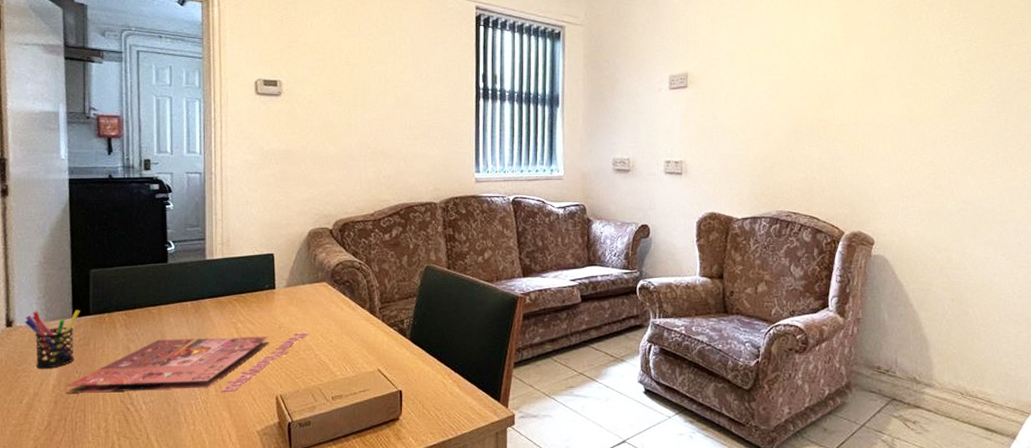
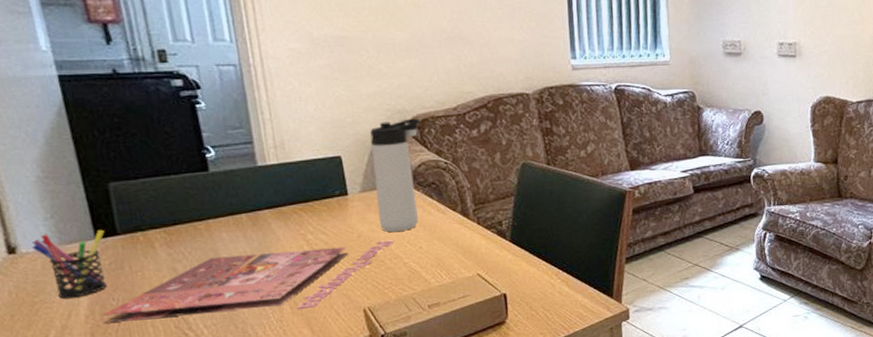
thermos bottle: none [299,222,342,325] -> present [370,118,421,233]

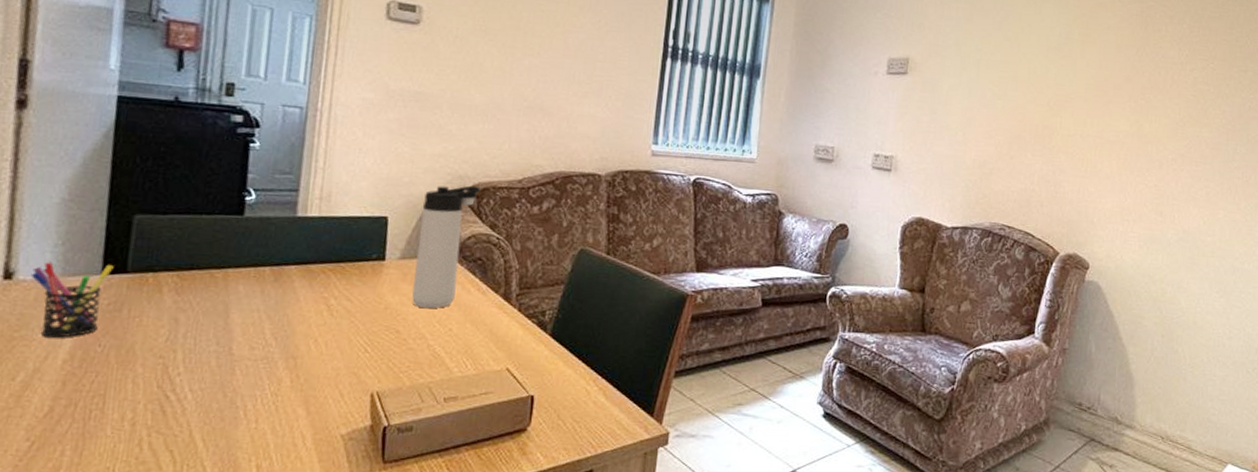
cover: present [101,240,394,323] -> none [80,311,423,385]

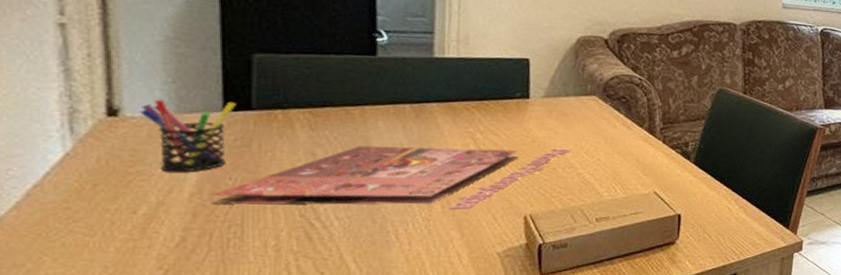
cover: none [80,311,423,385] -> present [210,145,571,211]
thermos bottle: present [412,185,481,309] -> none [559,31,621,142]

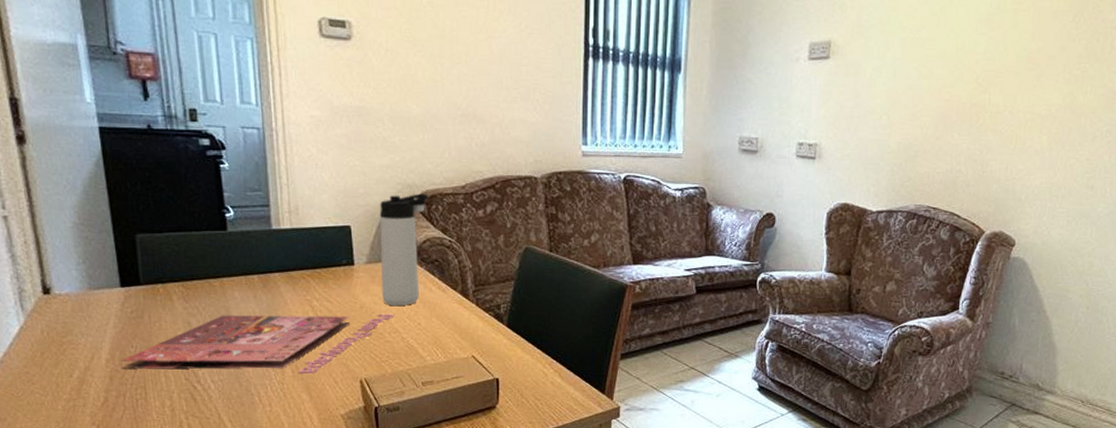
pen holder: present [139,99,236,172] -> none [64,278,129,341]
thermos bottle: none [559,31,621,142] -> present [379,193,429,307]

